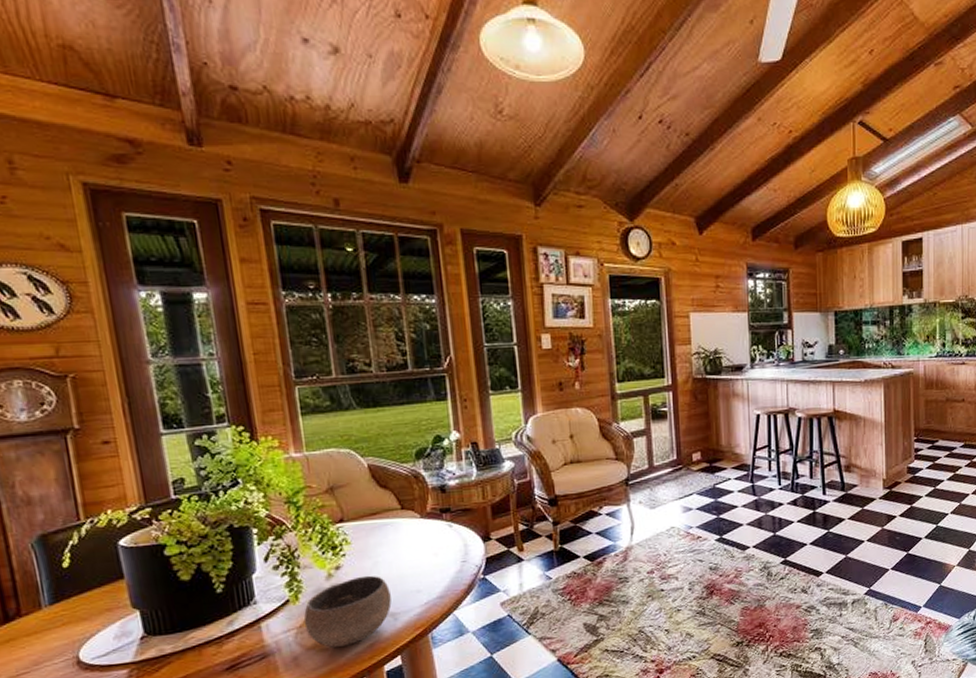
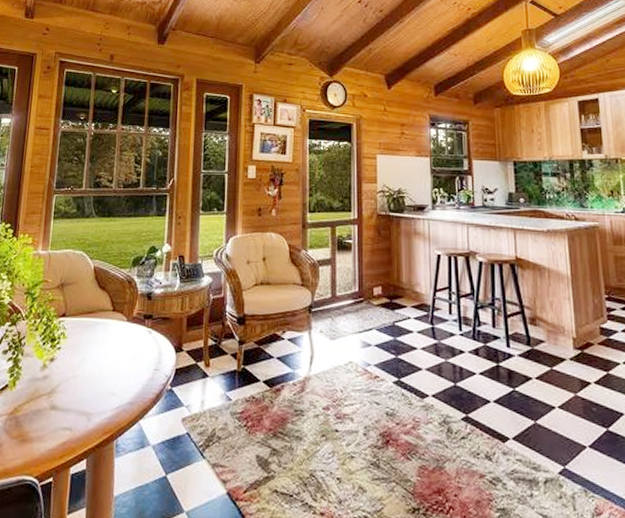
bowl: present [303,575,392,647] -> none [14,371,90,440]

